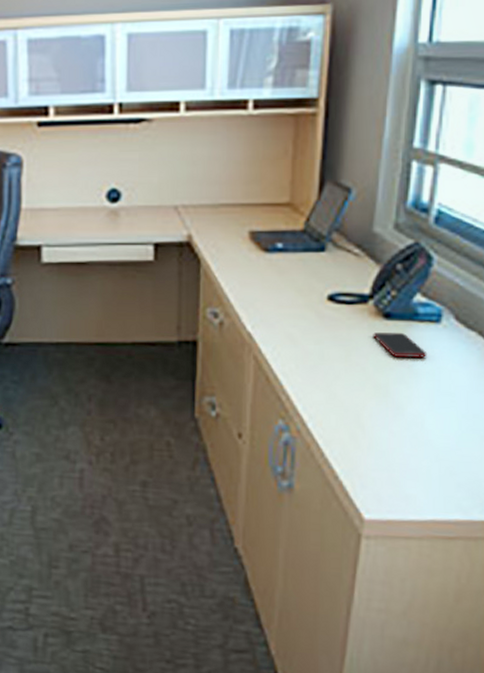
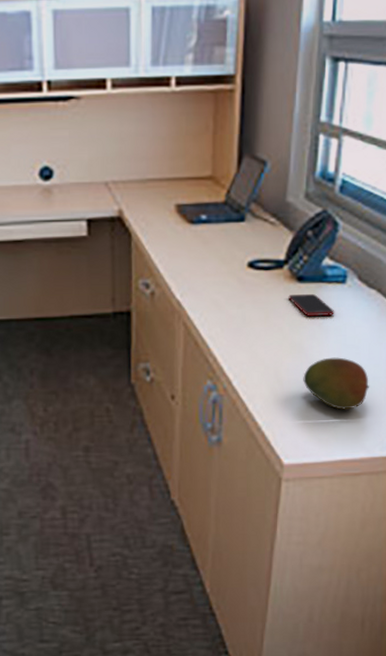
fruit: none [388,404,468,464] -> present [303,357,370,410]

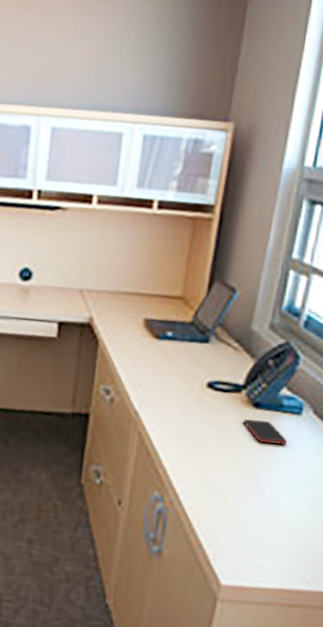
fruit: present [303,357,370,410] -> none [249,485,315,540]

